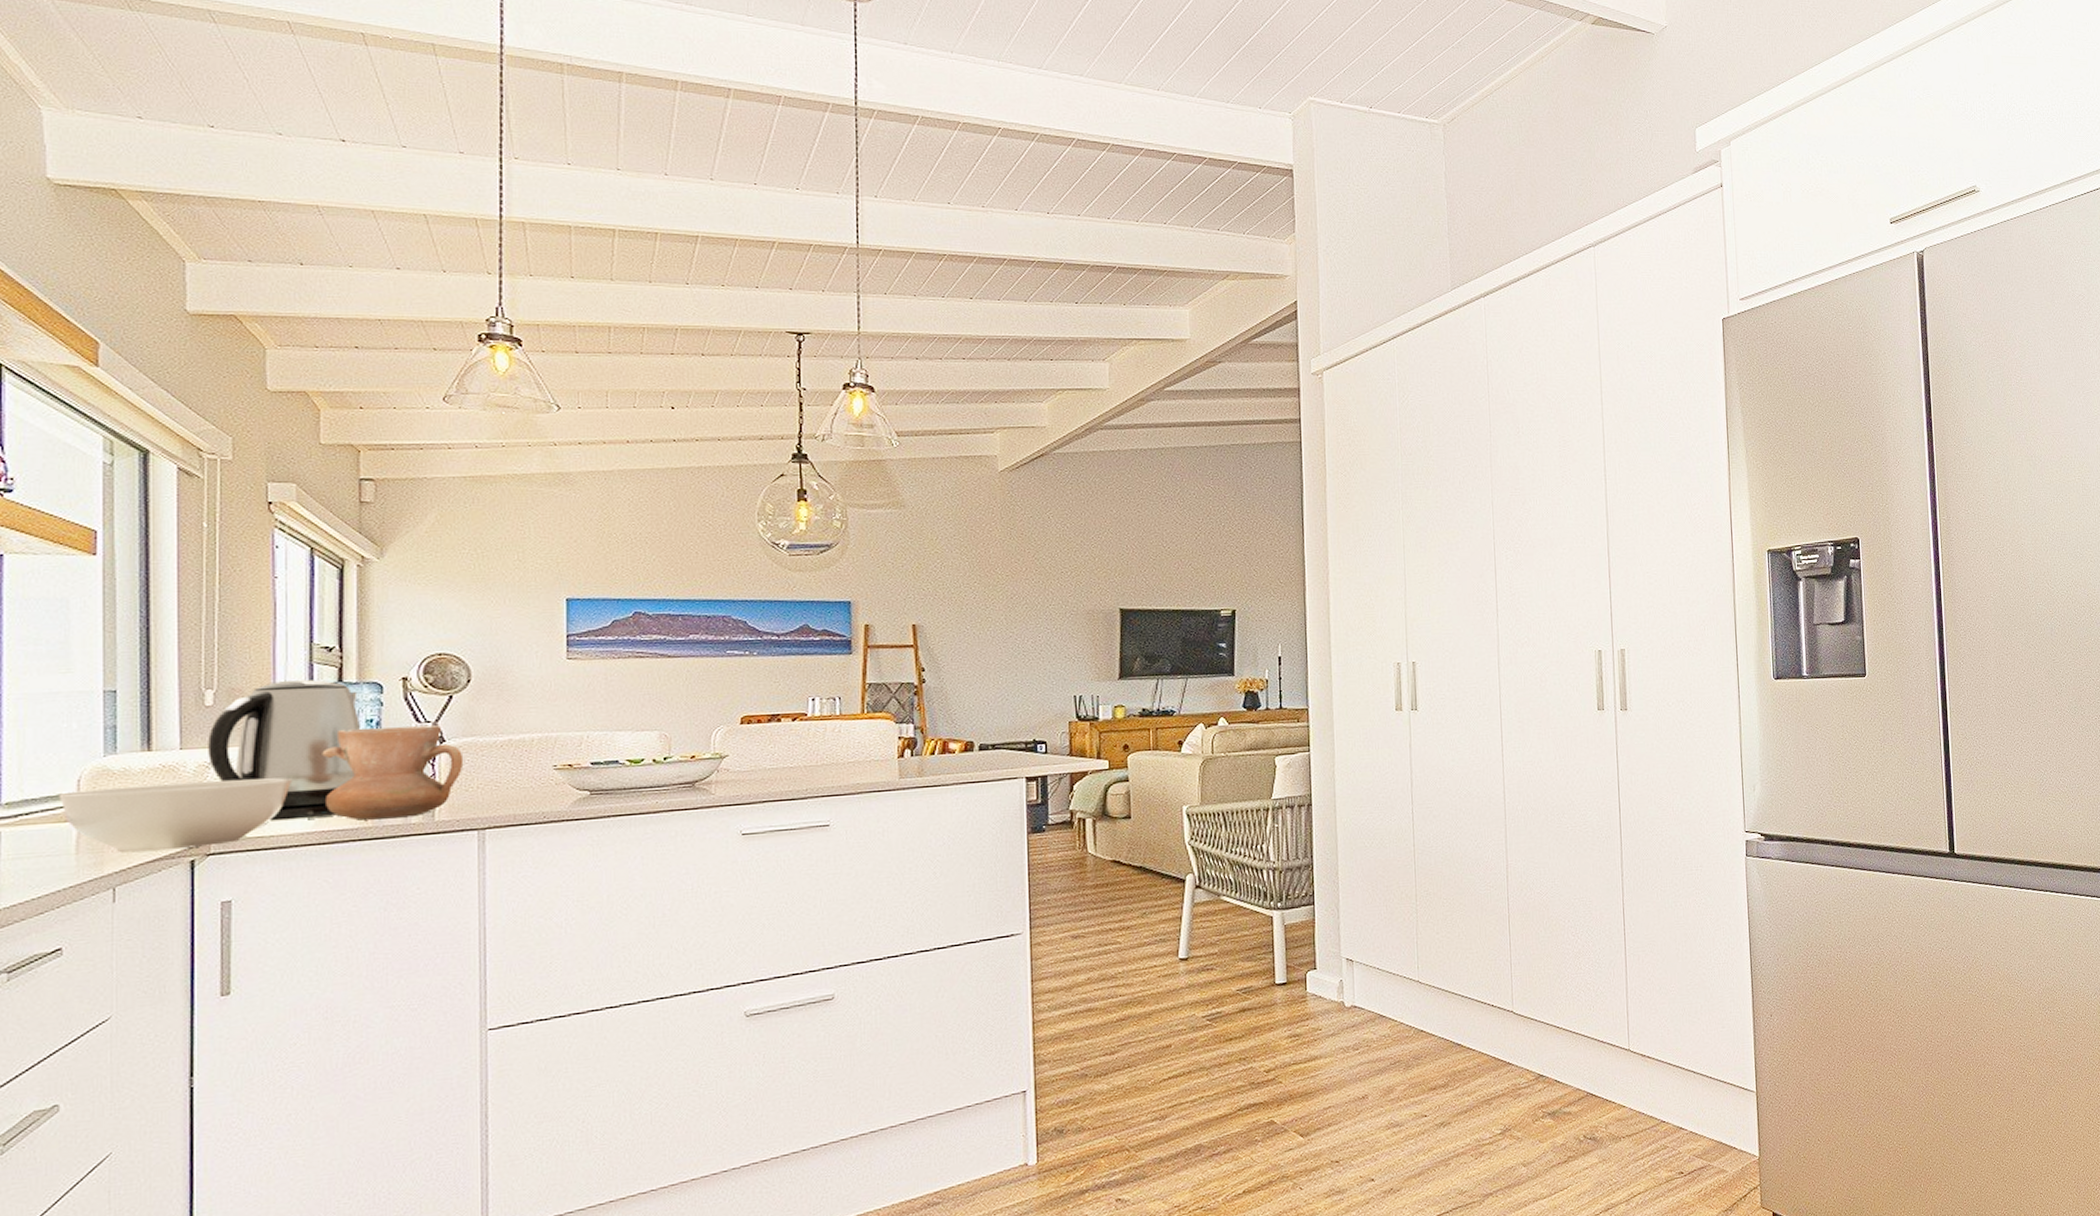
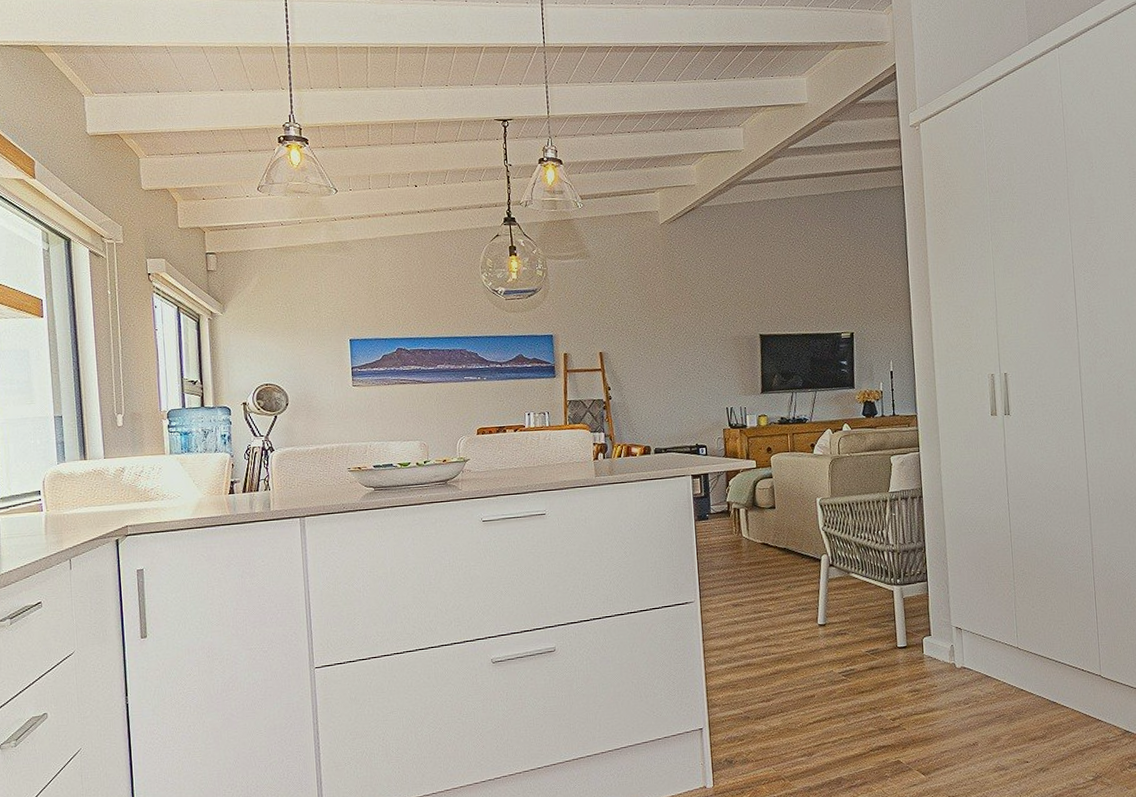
bowl: present [59,777,293,853] -> none [32,478,177,534]
kettle: present [208,680,360,821] -> none [121,405,217,511]
ceramic jug: present [322,725,464,821] -> none [194,438,288,510]

